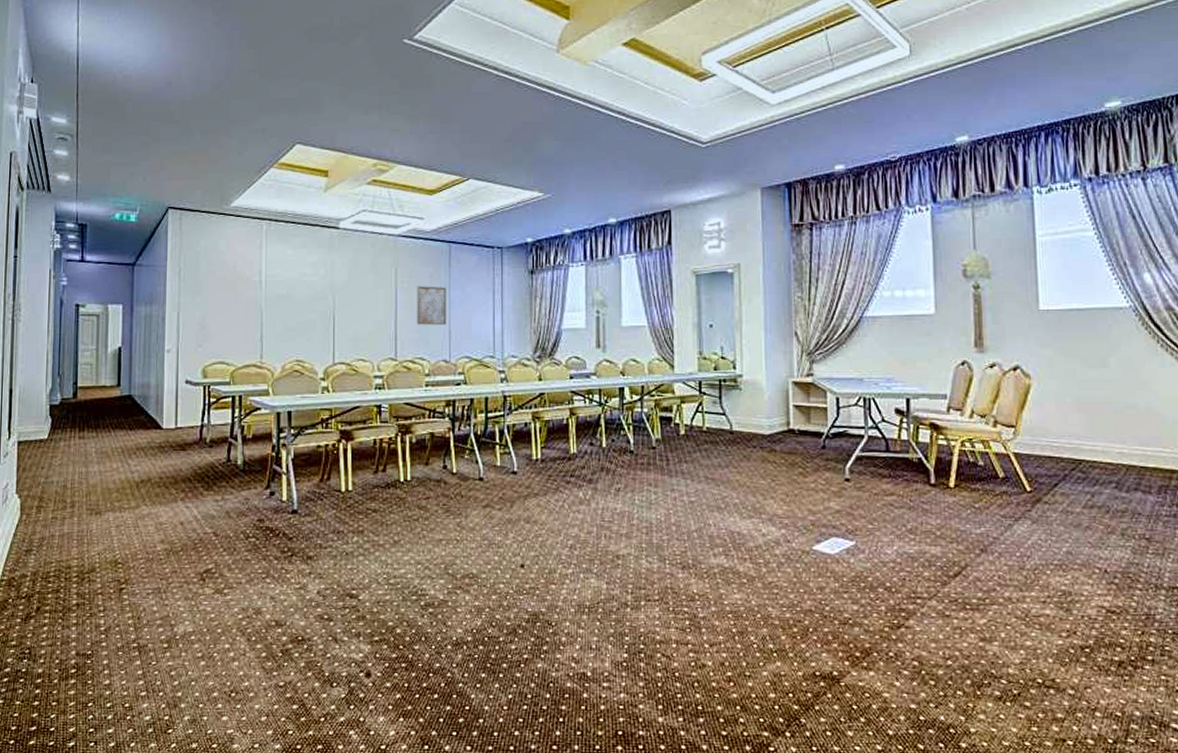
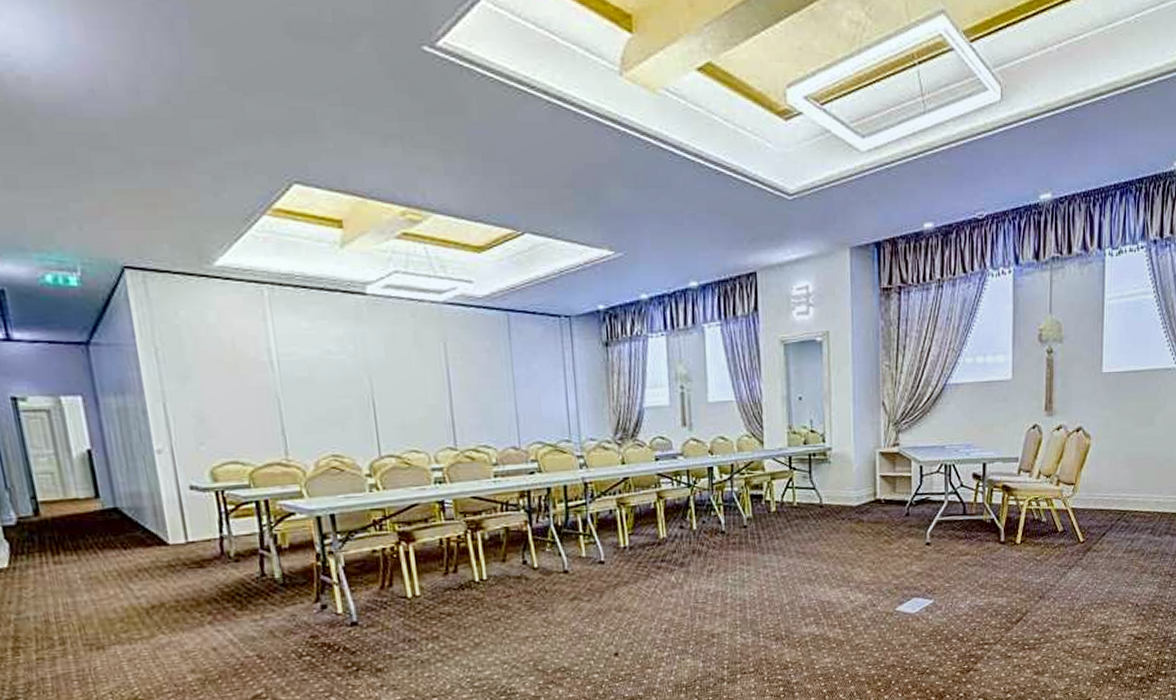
wall art: present [417,286,447,325] -> none [472,362,512,409]

